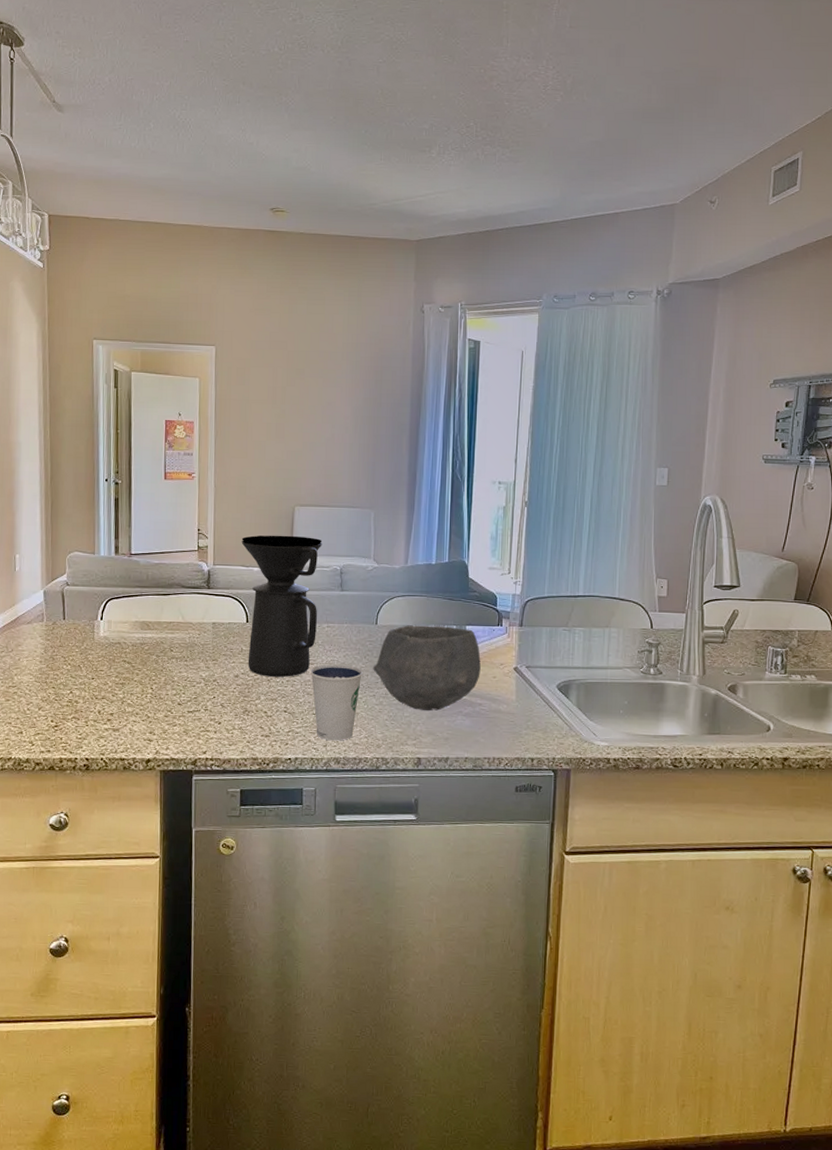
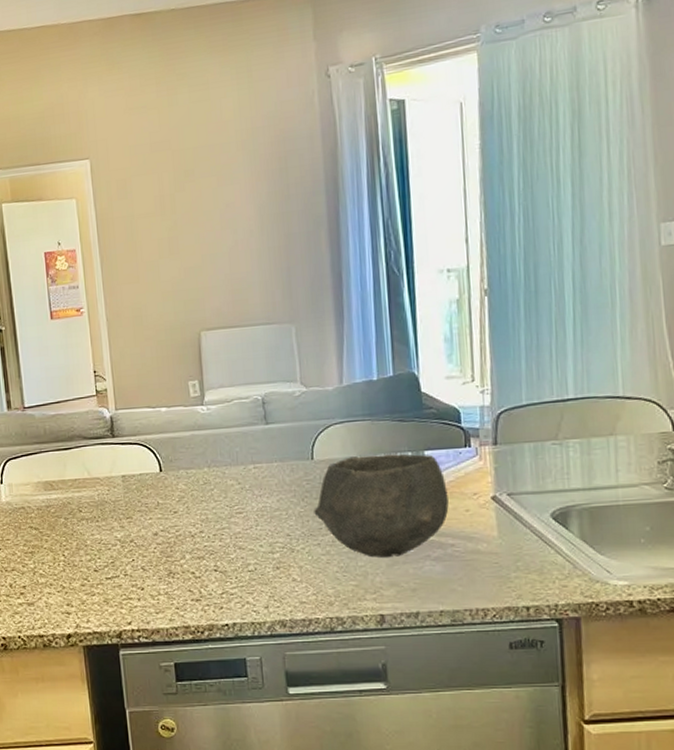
coffee maker: present [241,535,323,677] -> none [143,365,242,532]
dixie cup: present [310,664,364,741] -> none [240,511,303,601]

